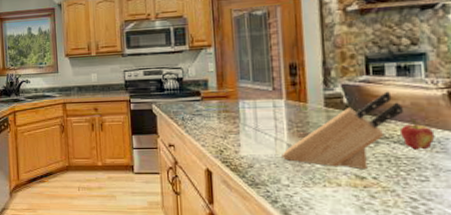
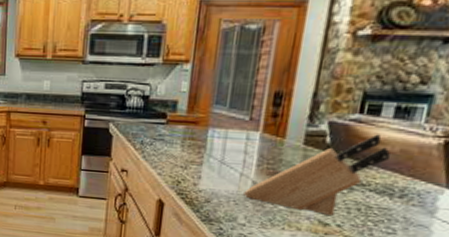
fruit: present [399,117,435,150] -> none [378,165,417,202]

